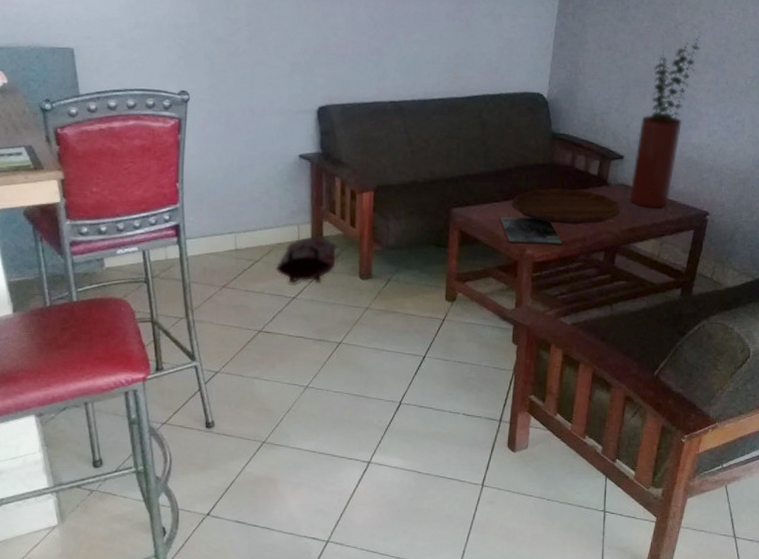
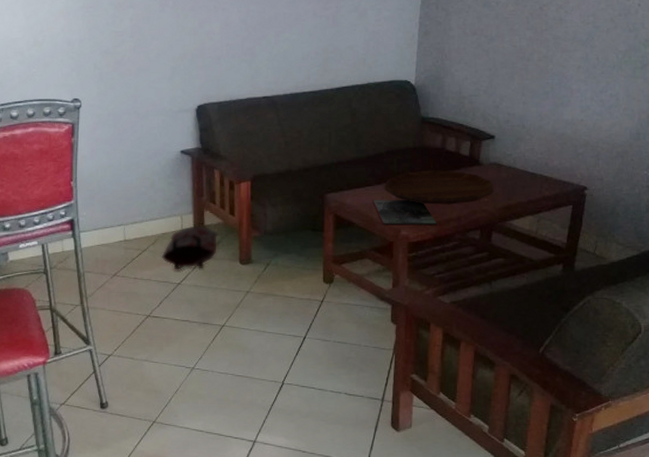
vase: present [629,35,700,209] -> none [503,15,567,186]

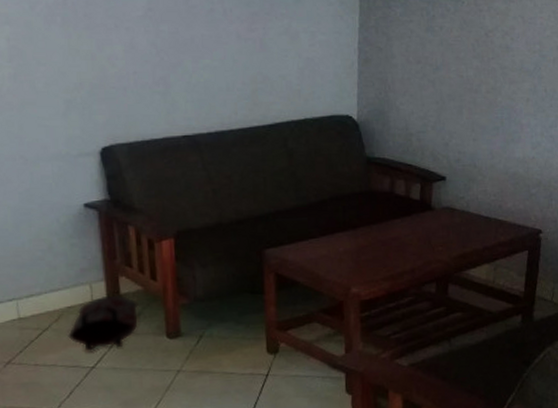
magazine: present [372,200,437,224] -> none [317,252,390,282]
tray: present [383,170,494,205] -> none [328,217,449,257]

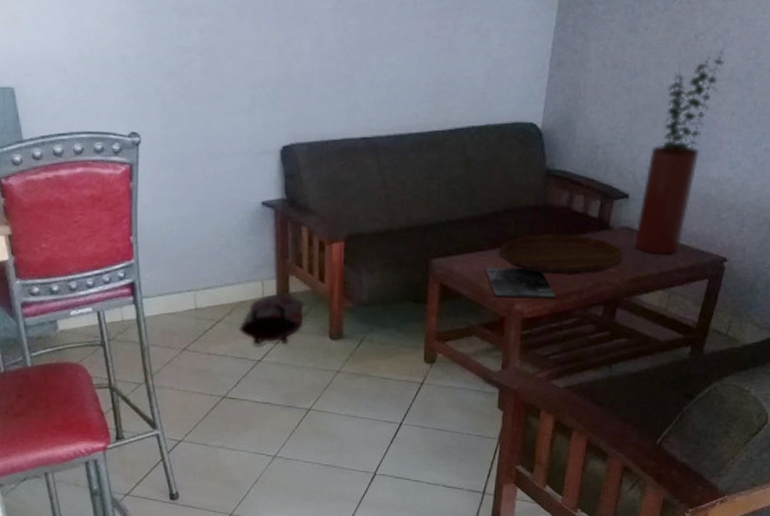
magazine: none [317,252,390,282] -> present [484,268,556,298]
tray: none [328,217,449,257] -> present [497,234,623,275]
vase: none [456,42,513,232] -> present [634,47,725,256]

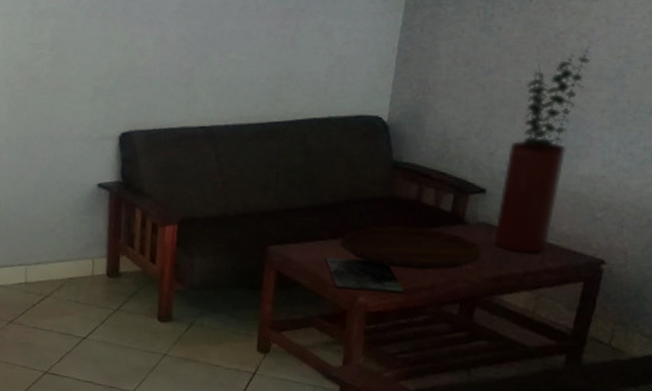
bag: present [238,293,305,344] -> none [66,271,135,323]

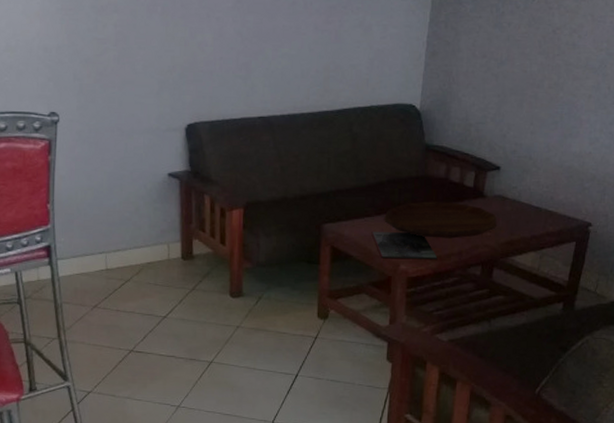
vase: present [493,45,590,255] -> none [507,40,580,221]

